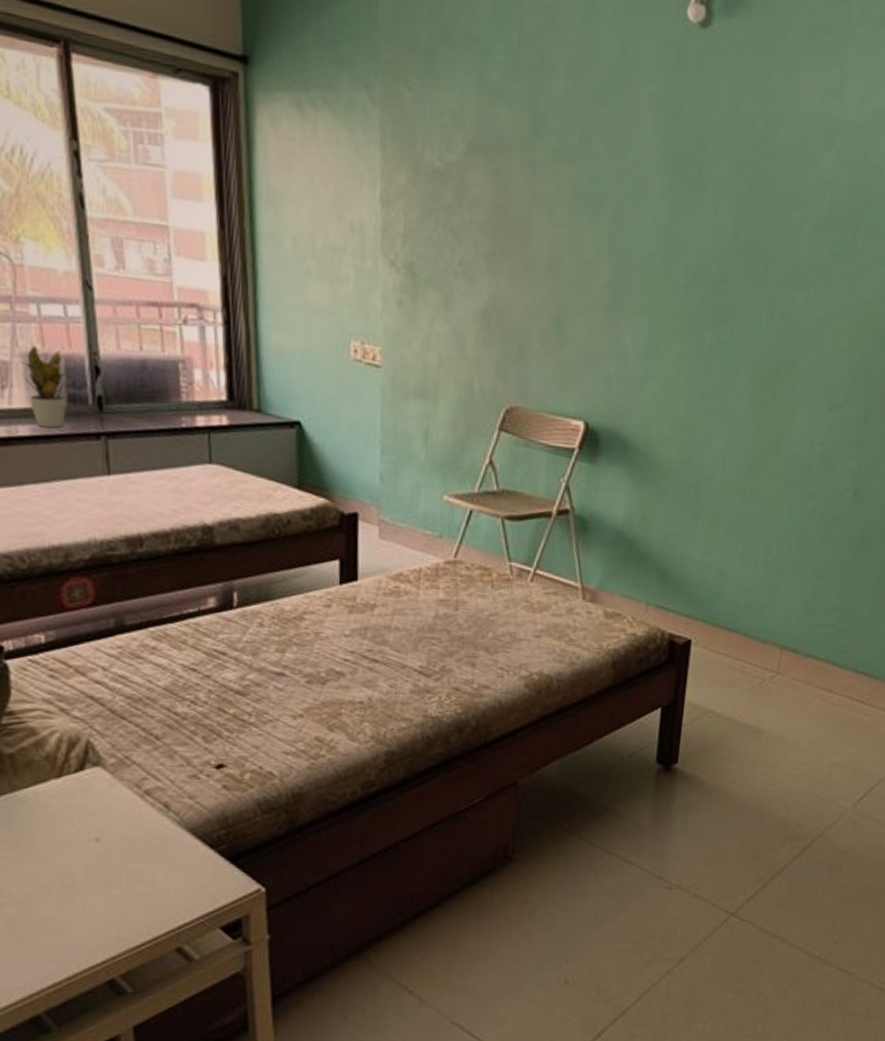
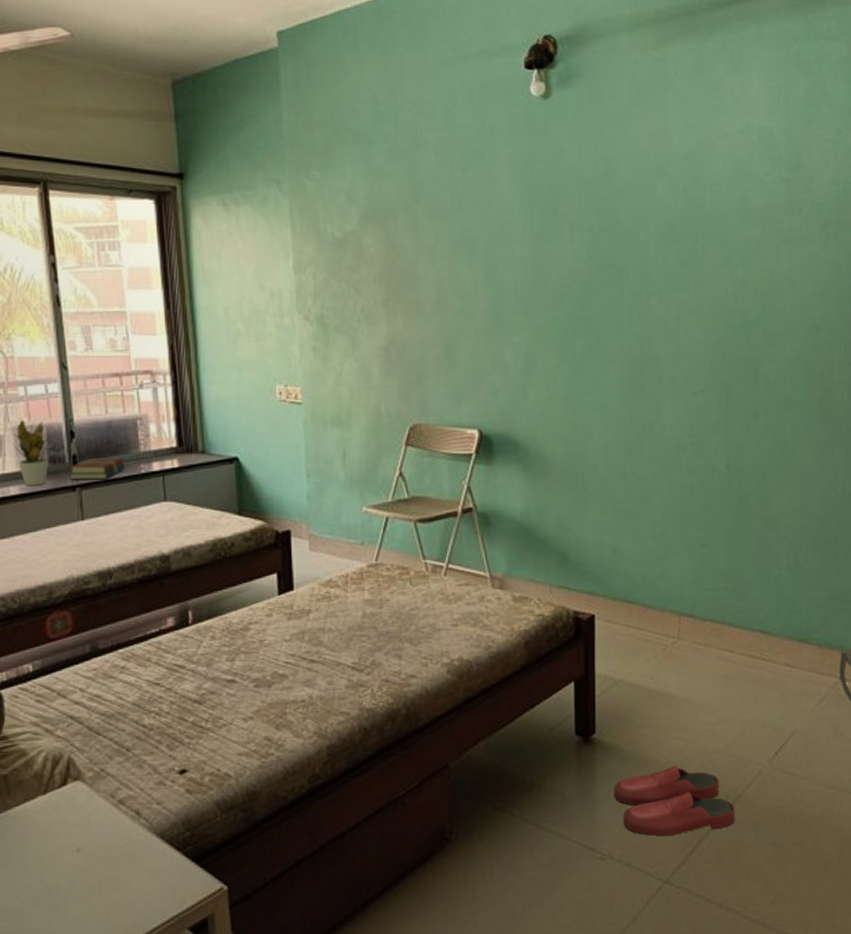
books: none [93,402,164,429] -> present [70,458,126,480]
slippers: none [689,802,812,870] -> present [614,766,735,836]

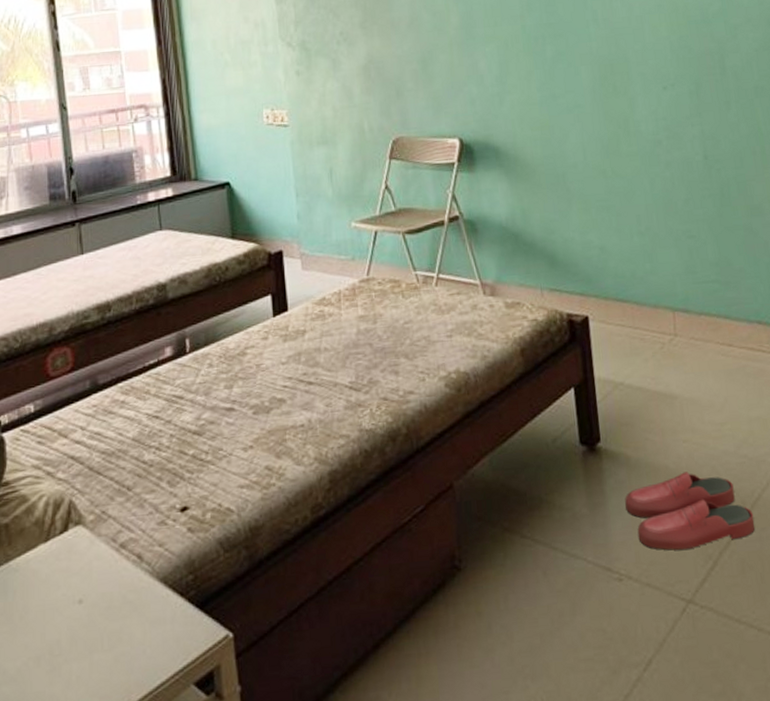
potted plant: present [10,419,52,486] -> none [13,160,52,225]
books: present [70,458,126,480] -> none [69,191,123,216]

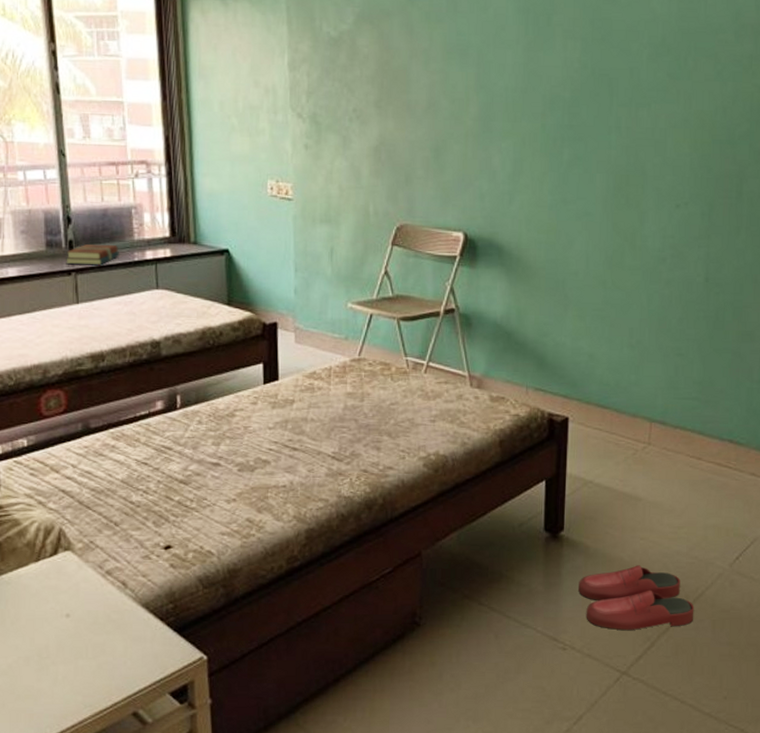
books: none [69,191,123,216] -> present [66,244,120,265]

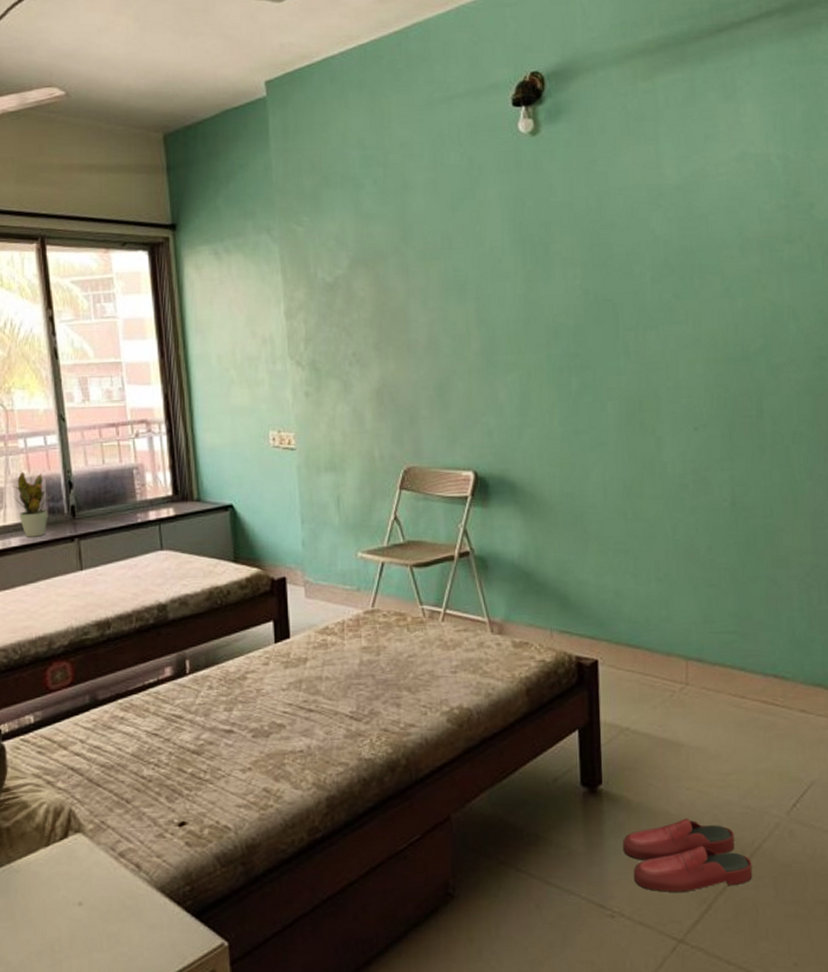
potted plant: none [9,203,49,269] -> present [11,471,51,537]
books: present [66,244,120,265] -> none [68,508,123,531]

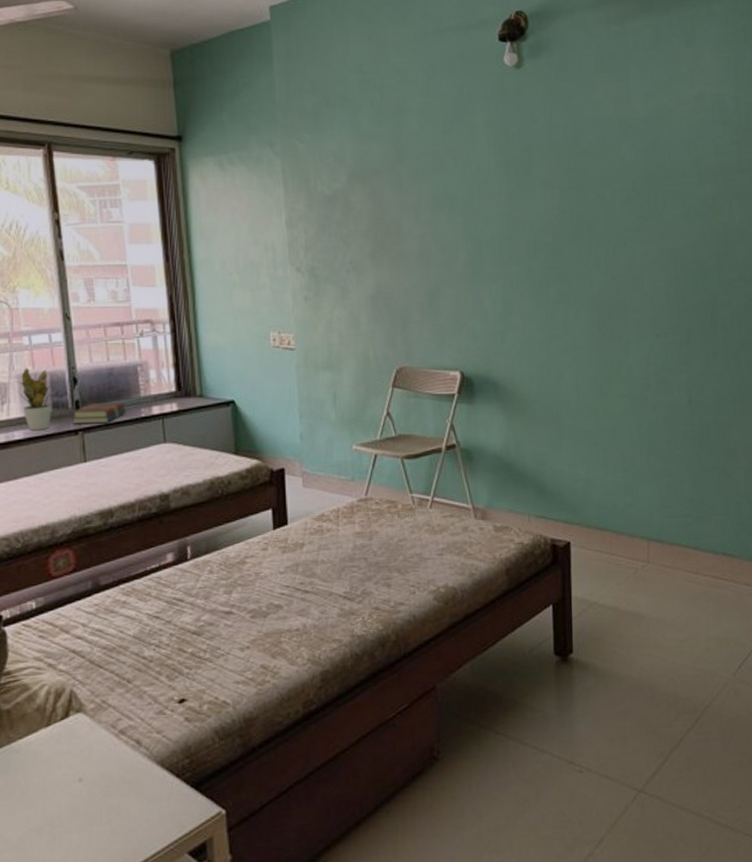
books: none [68,508,123,531] -> present [72,403,127,424]
slippers: present [623,818,753,892] -> none [591,681,703,748]

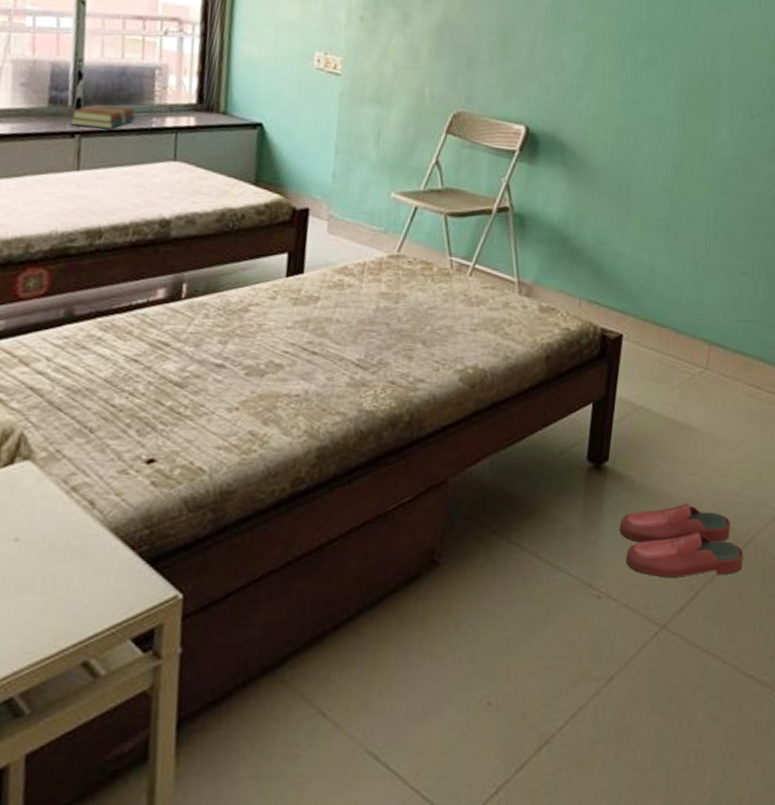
potted plant: present [15,367,55,431] -> none [9,52,55,127]
slippers: none [591,681,703,748] -> present [620,503,744,577]

